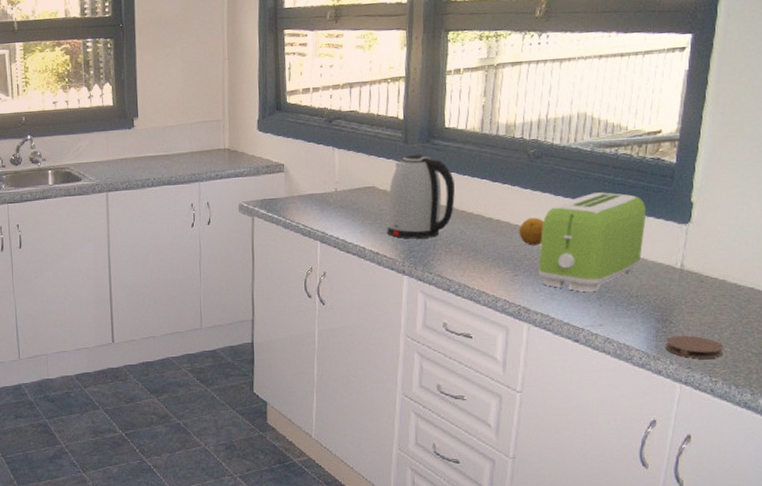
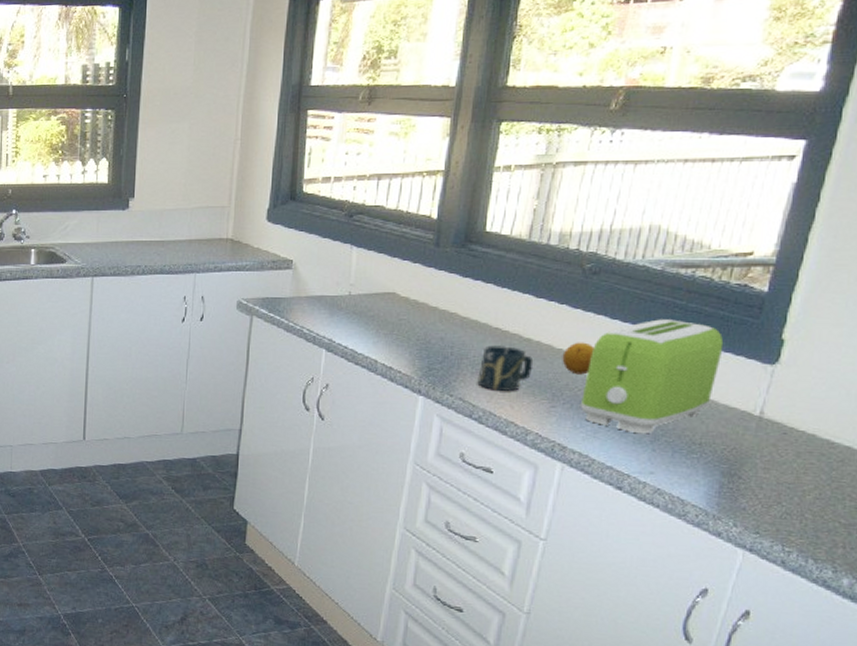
kettle: present [387,154,456,239] -> none [405,259,491,356]
cup: none [451,226,496,265] -> present [477,345,534,391]
coaster: present [665,335,723,359] -> none [729,494,804,525]

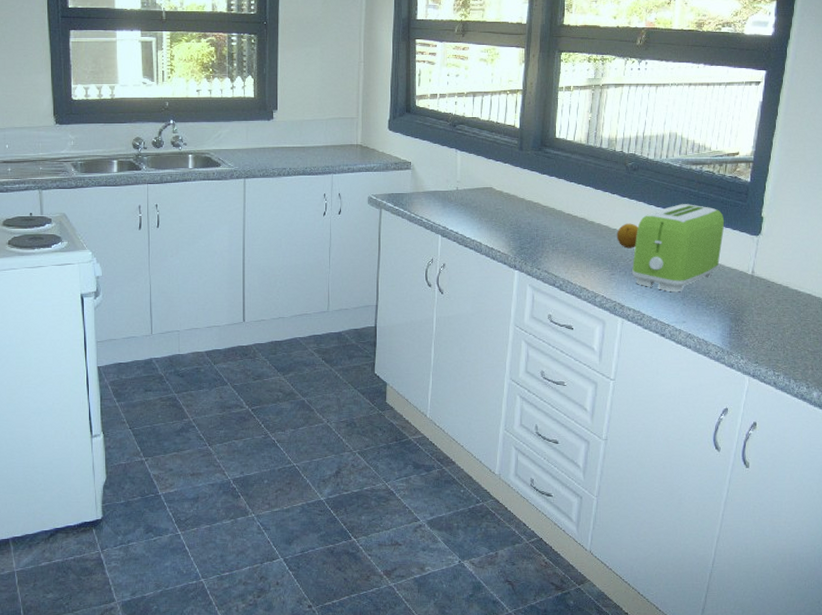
cup: present [477,345,534,391] -> none [557,228,597,263]

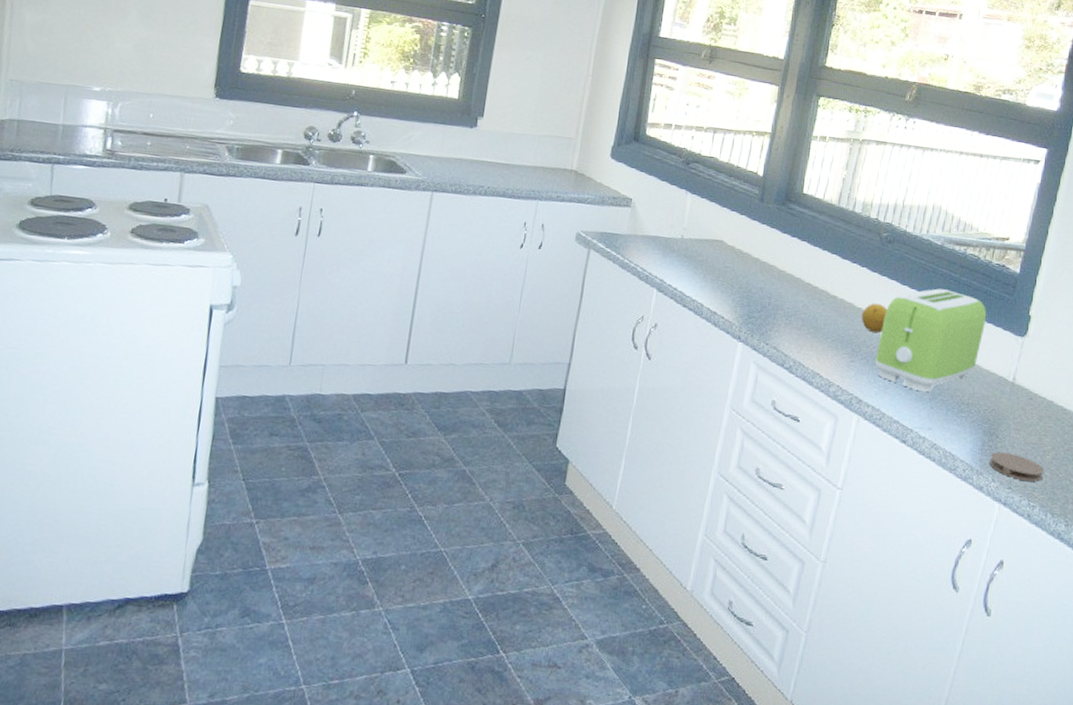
coaster: none [737,334,785,355] -> present [989,451,1044,482]

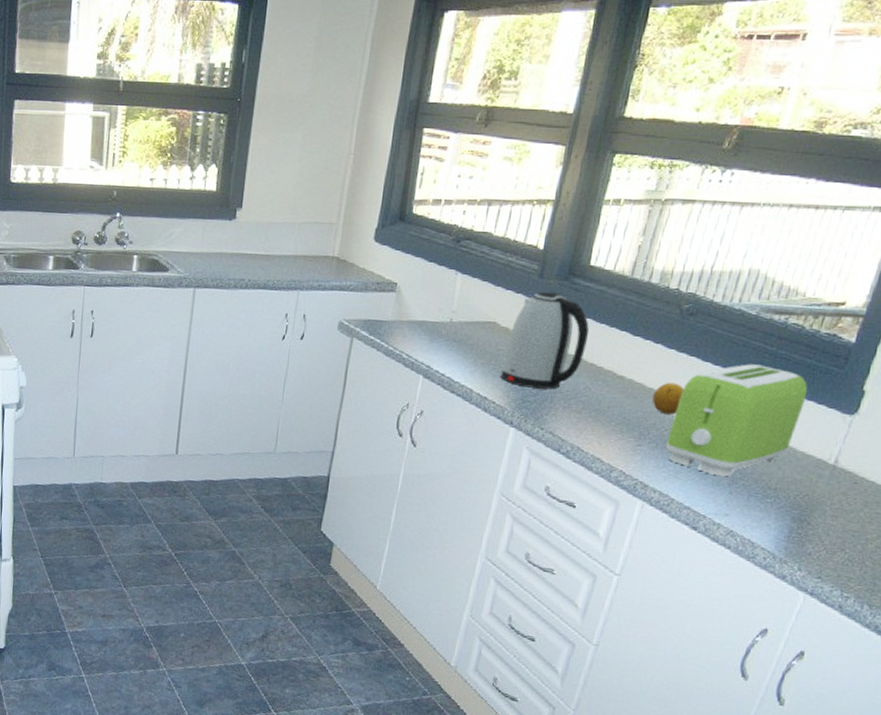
kettle: none [728,214,805,306] -> present [501,291,590,389]
coaster: present [989,451,1044,482] -> none [796,539,865,572]

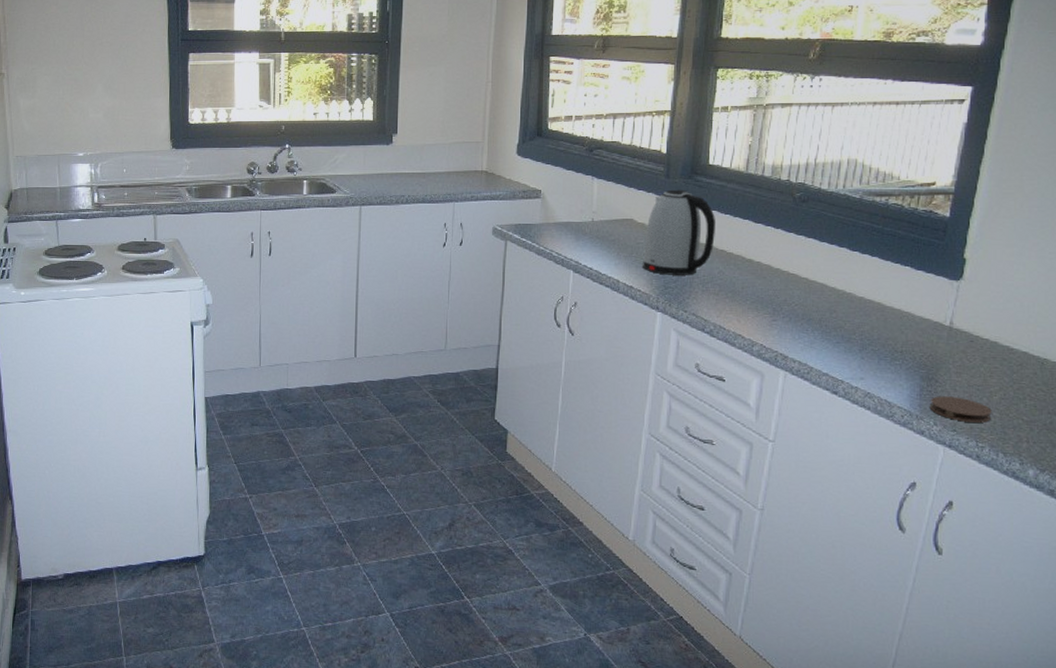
fruit: present [652,382,684,415] -> none [780,262,807,291]
toaster: present [665,364,808,477] -> none [798,241,916,344]
coaster: none [796,539,865,572] -> present [929,396,992,423]

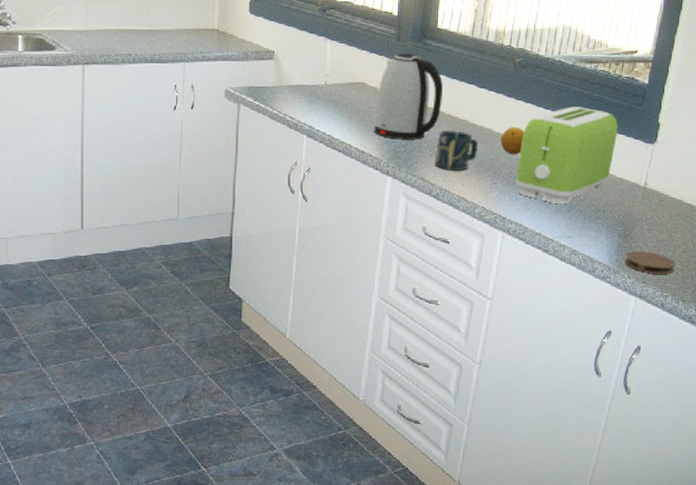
cup: none [708,266,756,307] -> present [434,130,479,170]
fruit: none [780,262,807,291] -> present [500,126,525,155]
toaster: none [798,241,916,344] -> present [516,107,618,205]

